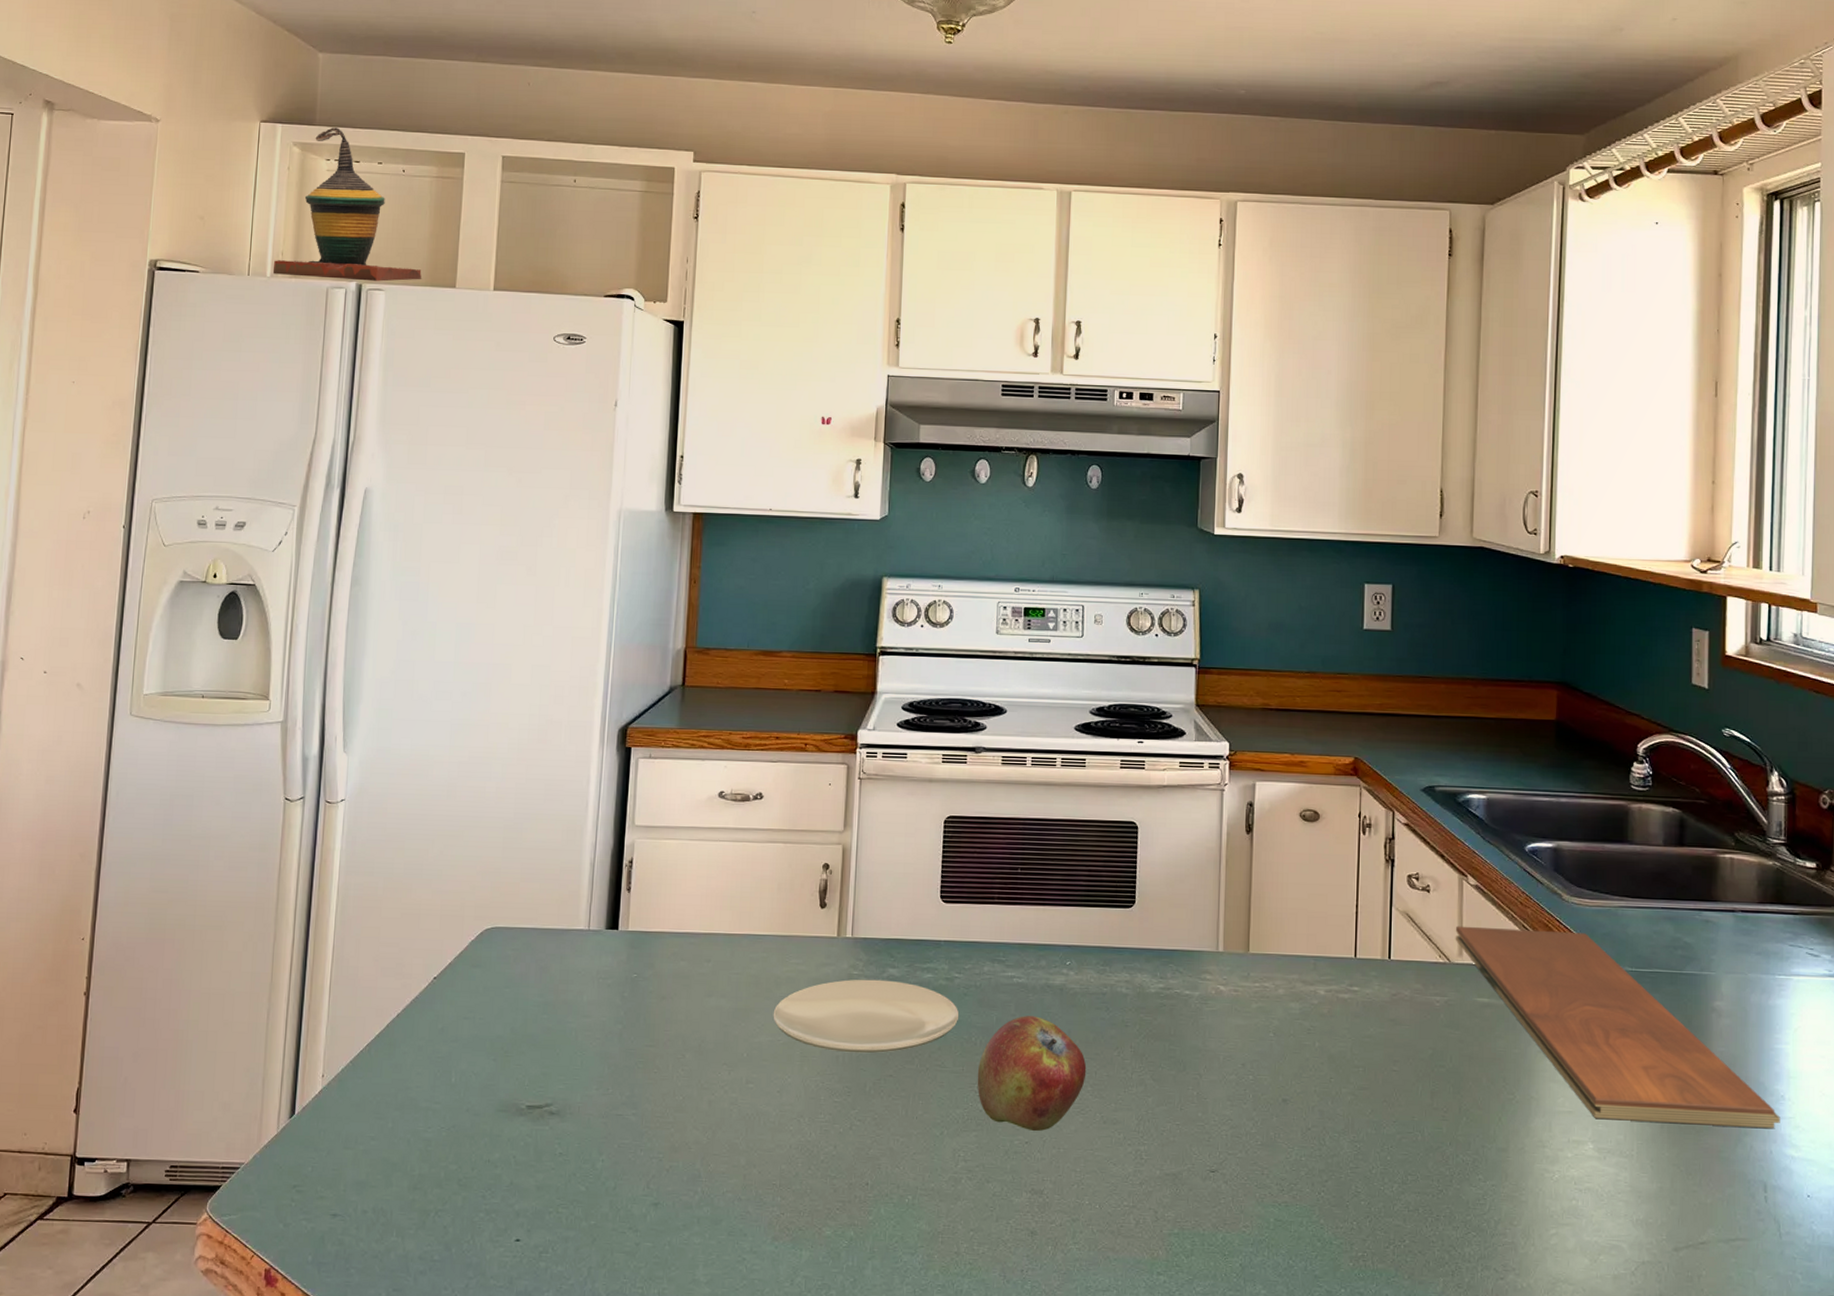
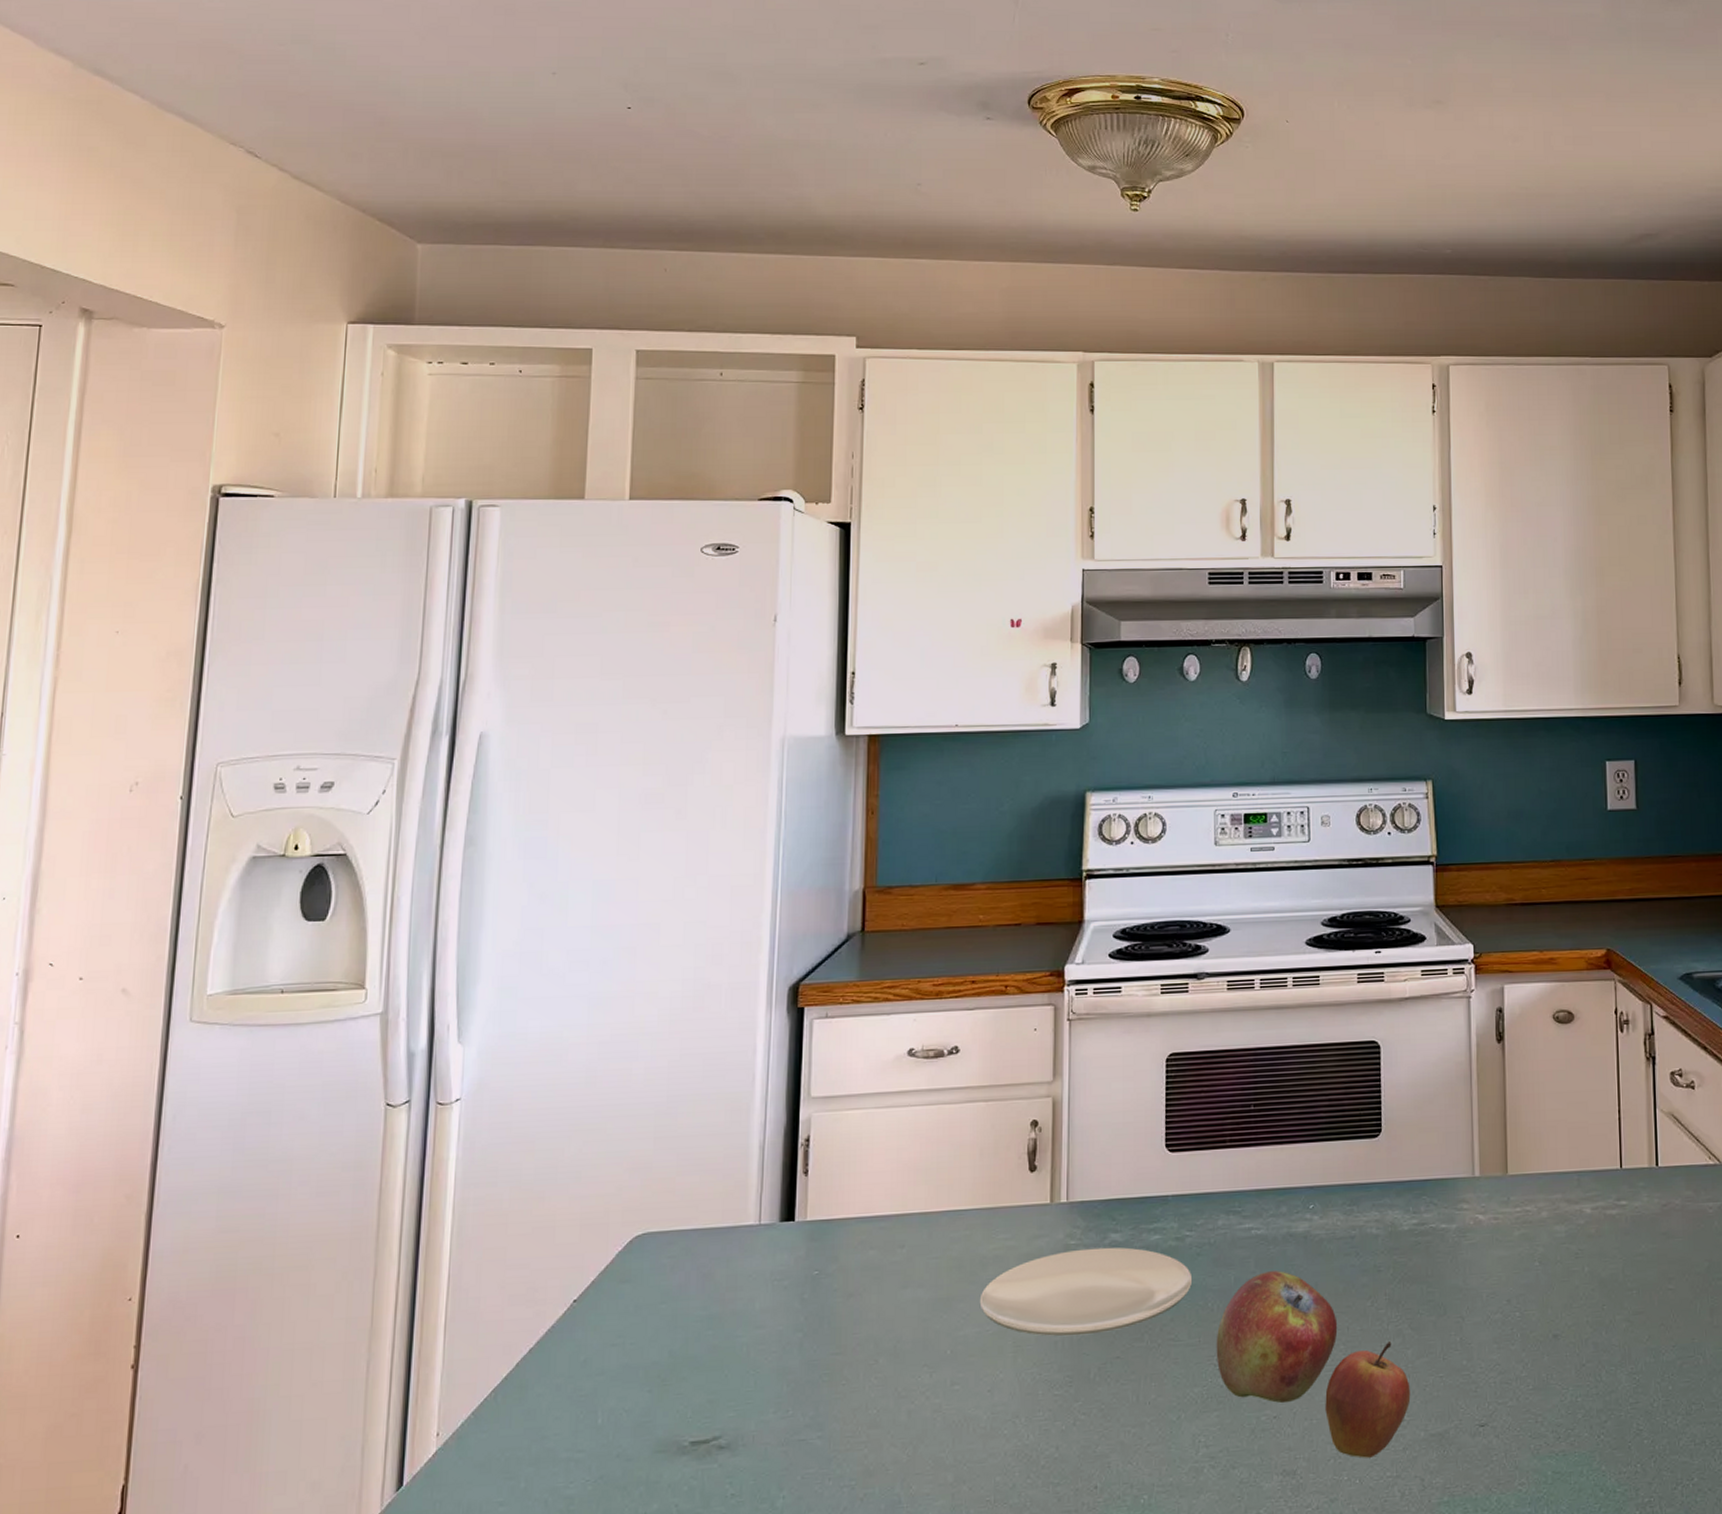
decorative basket: present [272,127,422,282] -> none [364,326,544,497]
fruit: none [1072,1089,1149,1187] -> present [1325,1341,1411,1458]

